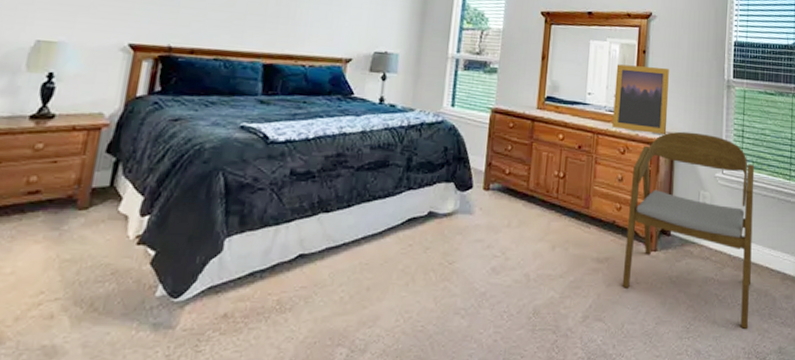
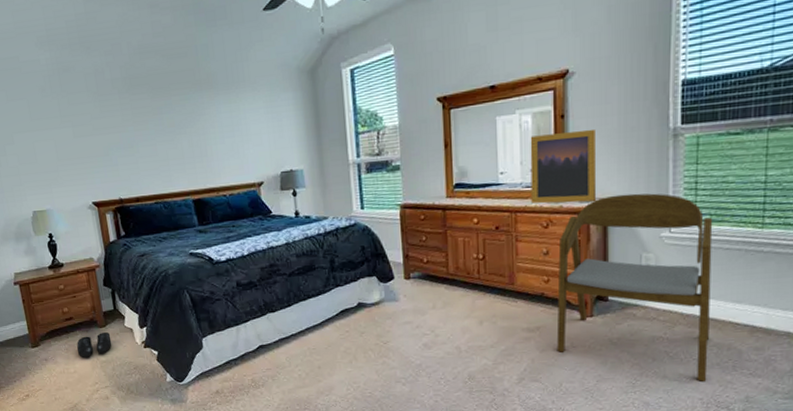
shoe: none [28,216,92,252] -> present [77,331,112,358]

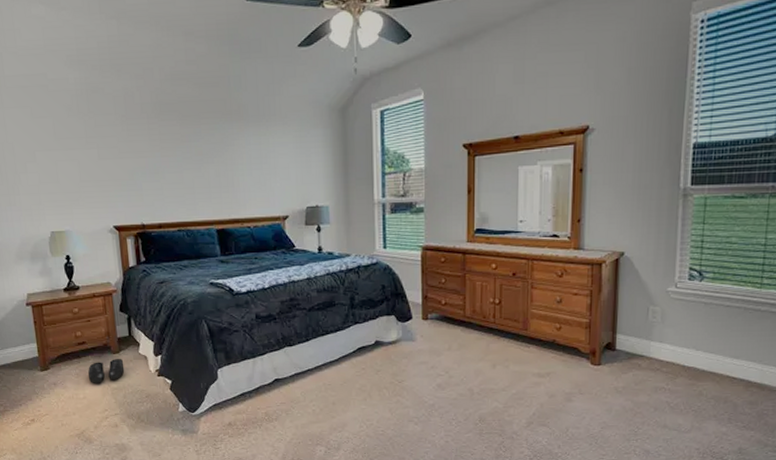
picture frame: present [530,129,597,204] -> none [548,184,611,255]
armchair: present [556,193,713,381] -> none [565,248,716,432]

